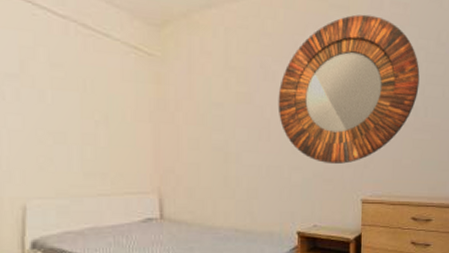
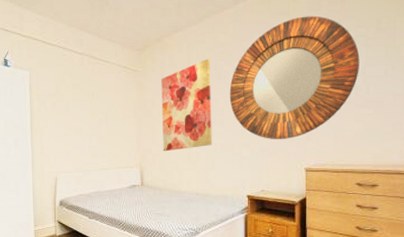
wall art: none [188,50,256,173] -> present [161,58,212,152]

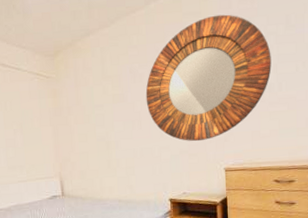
wall art: present [161,58,212,152] -> none [76,61,131,160]

